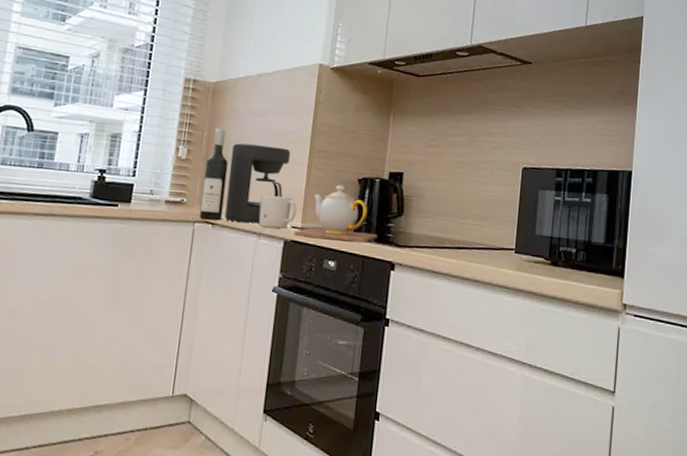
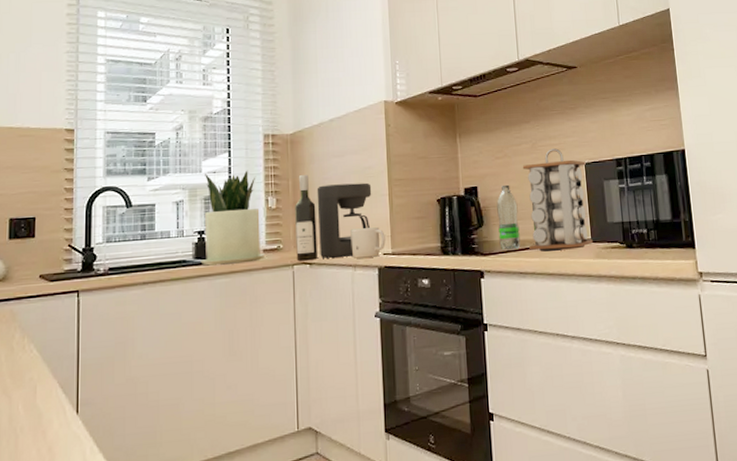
planter: none [97,109,170,212] -> present [200,170,266,266]
teapot: present [294,185,378,243] -> none [386,207,464,262]
bottle: none [416,175,443,247] -> present [496,184,521,251]
spice rack: none [448,146,524,257] -> present [522,148,594,252]

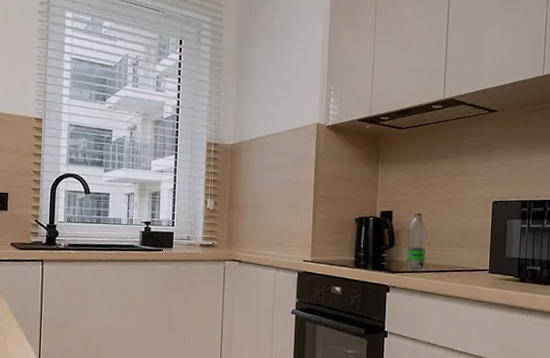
planter: present [200,170,266,266] -> none [146,172,202,254]
bottle: present [295,175,318,262] -> none [228,183,248,259]
coffee maker: present [317,182,372,258] -> none [248,194,299,259]
mug: present [350,227,386,259] -> none [276,236,307,262]
spice rack: present [522,148,594,252] -> none [433,184,493,277]

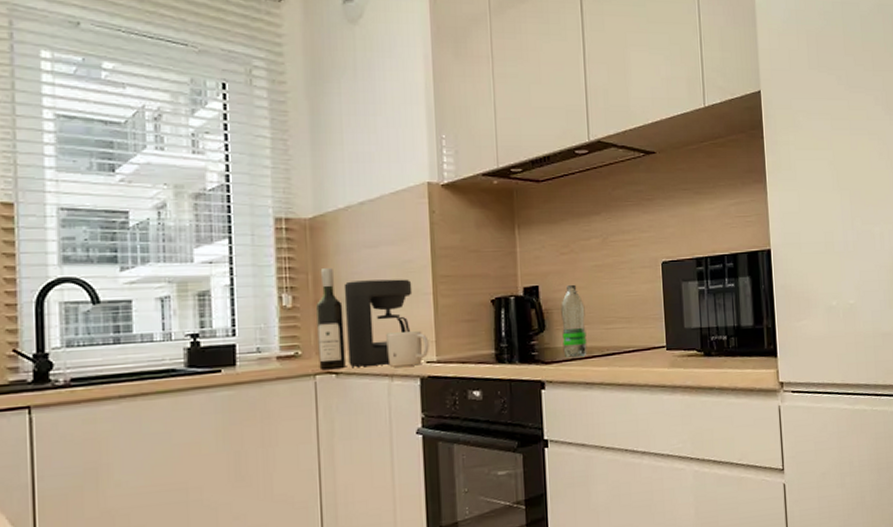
bottle: none [228,183,248,259] -> present [316,268,346,371]
coffee maker: none [248,194,299,259] -> present [343,279,413,367]
mug: none [276,236,307,262] -> present [386,331,429,367]

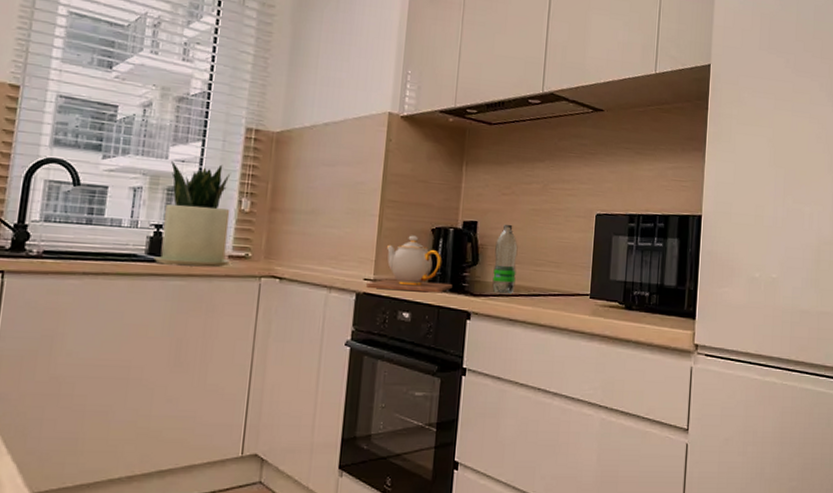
planter: none [195,260,280,376] -> present [153,161,232,268]
bottle: present [316,268,346,371] -> none [265,180,295,275]
coffee maker: present [343,279,413,367] -> none [293,194,361,277]
mug: present [386,331,429,367] -> none [328,247,369,281]
teapot: none [430,309,522,372] -> present [366,235,453,293]

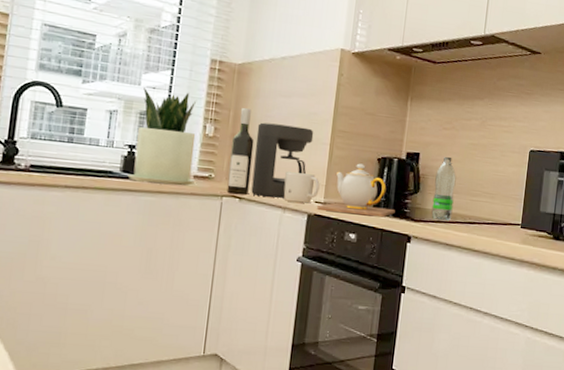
bottle: none [265,180,295,275] -> present [226,108,254,196]
coffee maker: none [293,194,361,277] -> present [251,122,314,198]
mug: none [328,247,369,281] -> present [283,171,320,204]

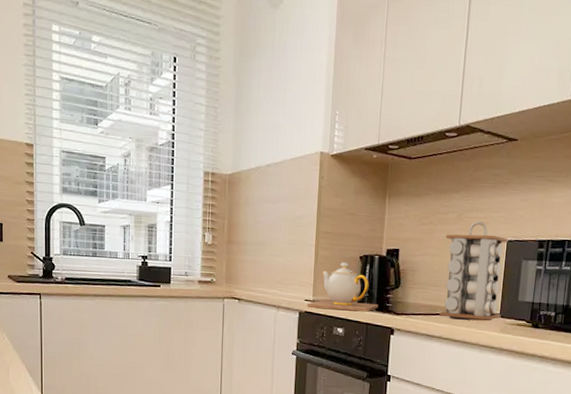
planter: present [127,88,197,186] -> none [143,203,200,291]
bottle: present [226,108,254,196] -> none [227,216,248,297]
coffee maker: present [251,122,314,198] -> none [248,228,300,298]
mug: present [283,171,320,204] -> none [276,273,308,302]
bottle: present [431,156,457,222] -> none [412,251,435,314]
spice rack: none [460,129,531,232] -> present [440,221,508,322]

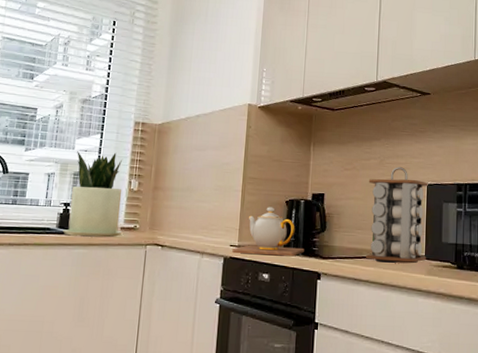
planter: none [143,203,200,291] -> present [63,151,123,238]

